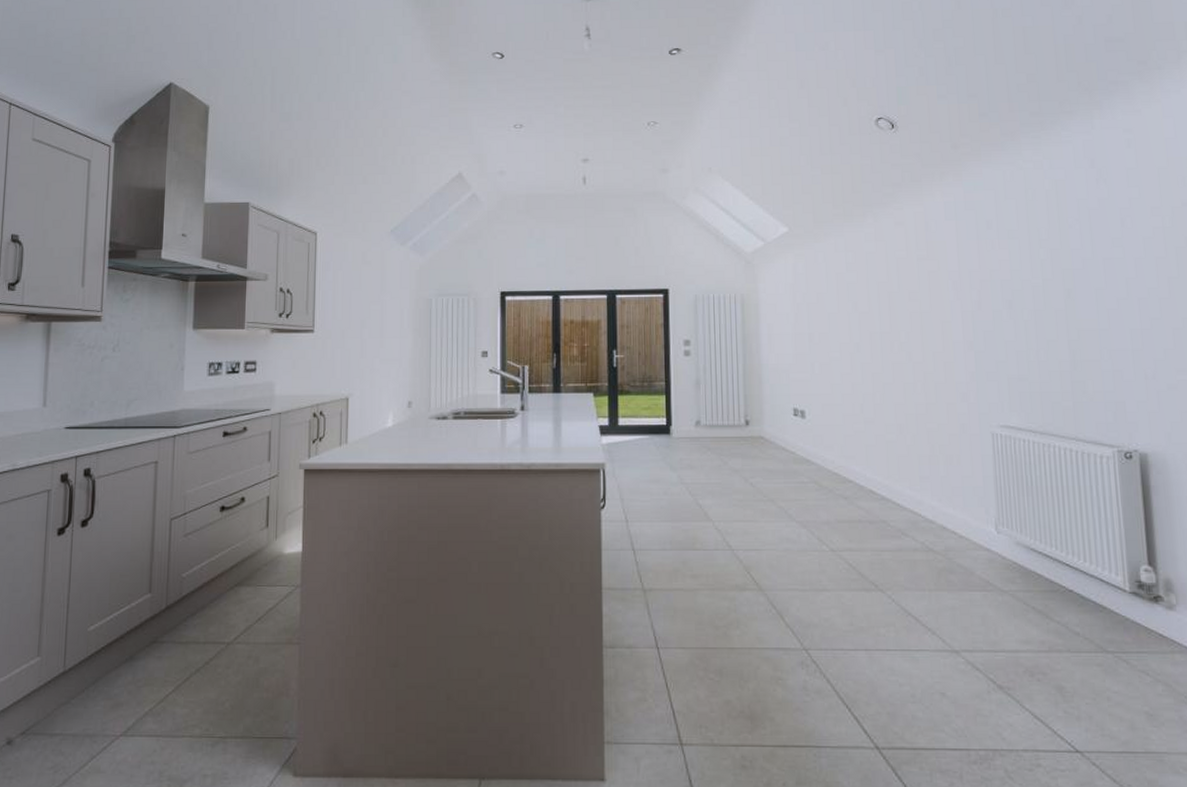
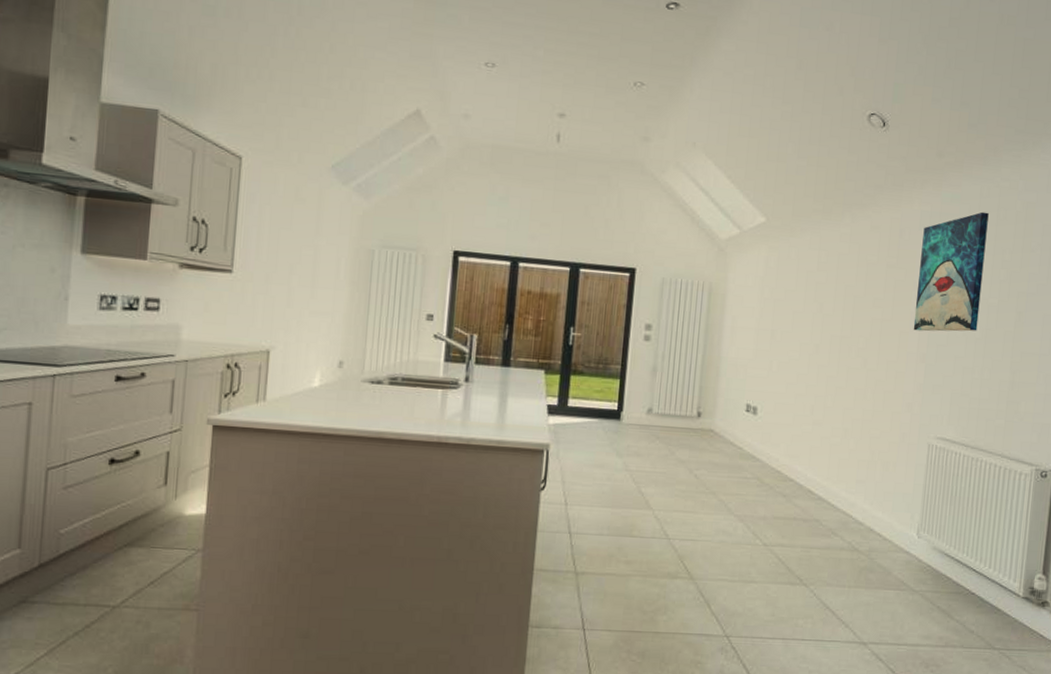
wall art: none [950,195,1025,319] -> present [913,212,989,332]

